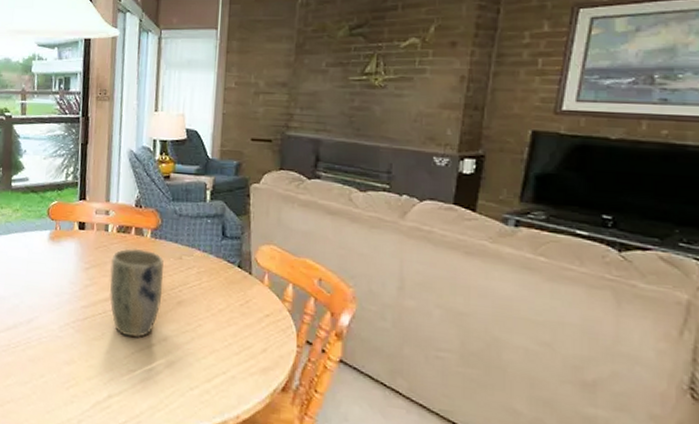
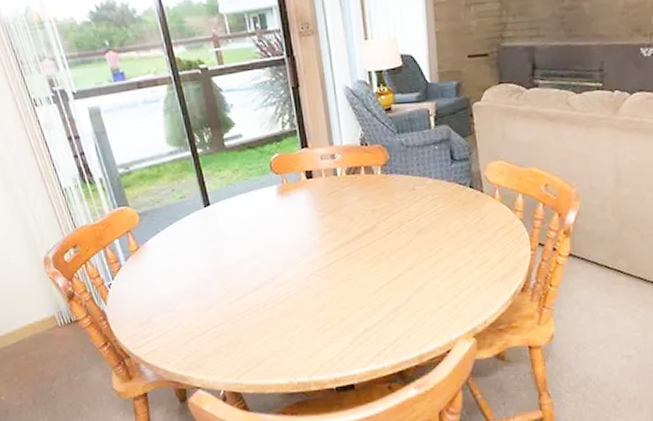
plant pot: present [110,248,164,338] -> none [345,187,402,273]

